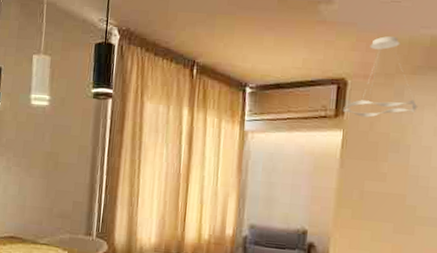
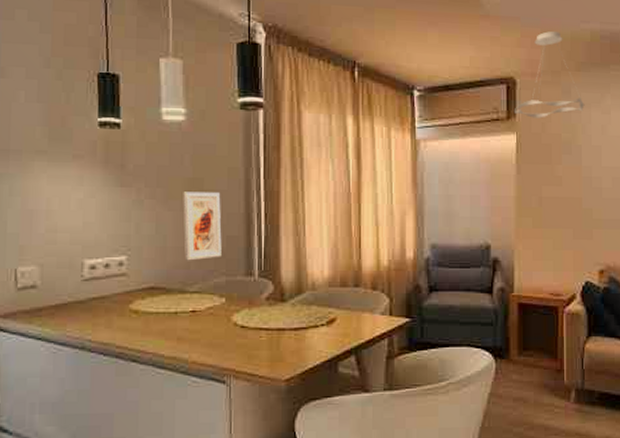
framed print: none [38,162,71,219] -> present [183,192,222,261]

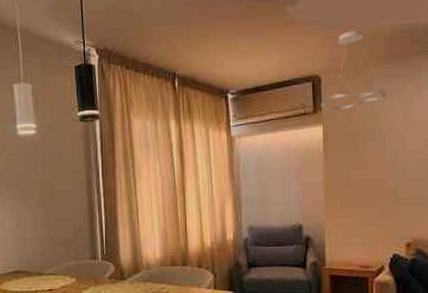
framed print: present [183,192,222,261] -> none [37,191,71,249]

